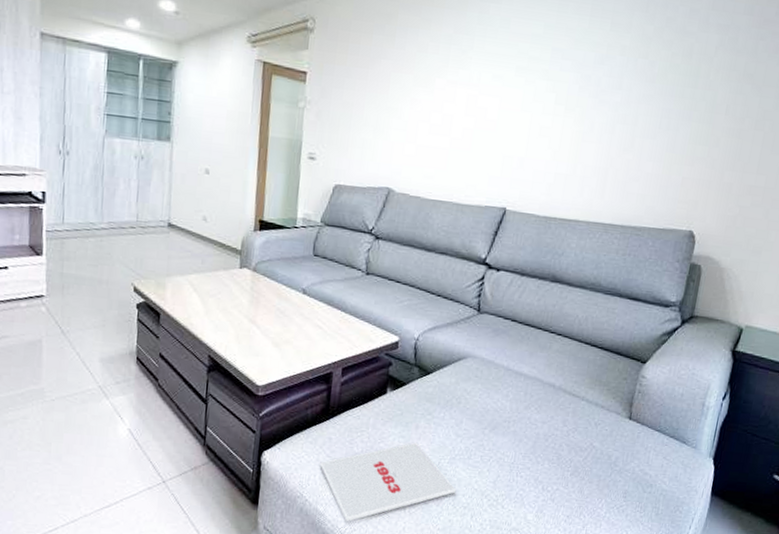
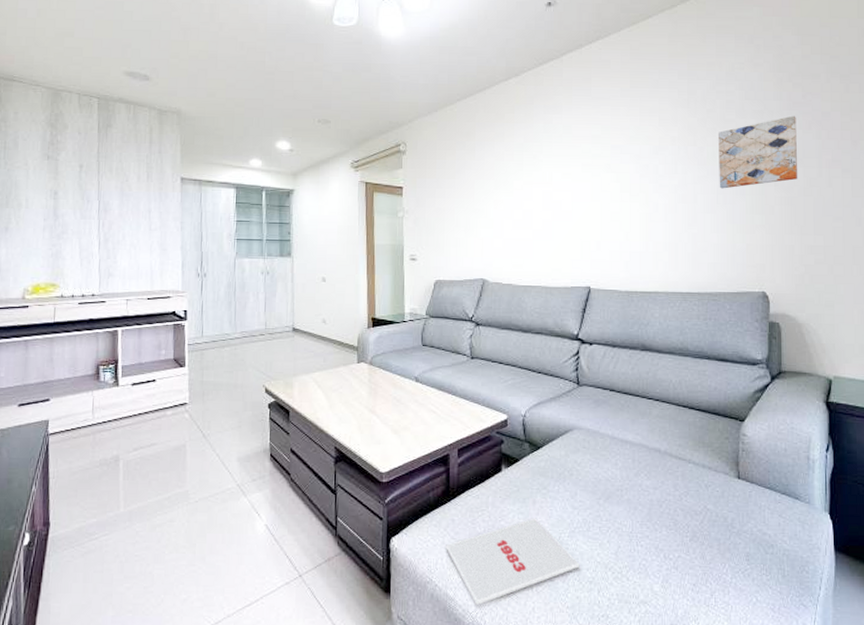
wall art: none [664,35,764,113] -> present [719,115,798,189]

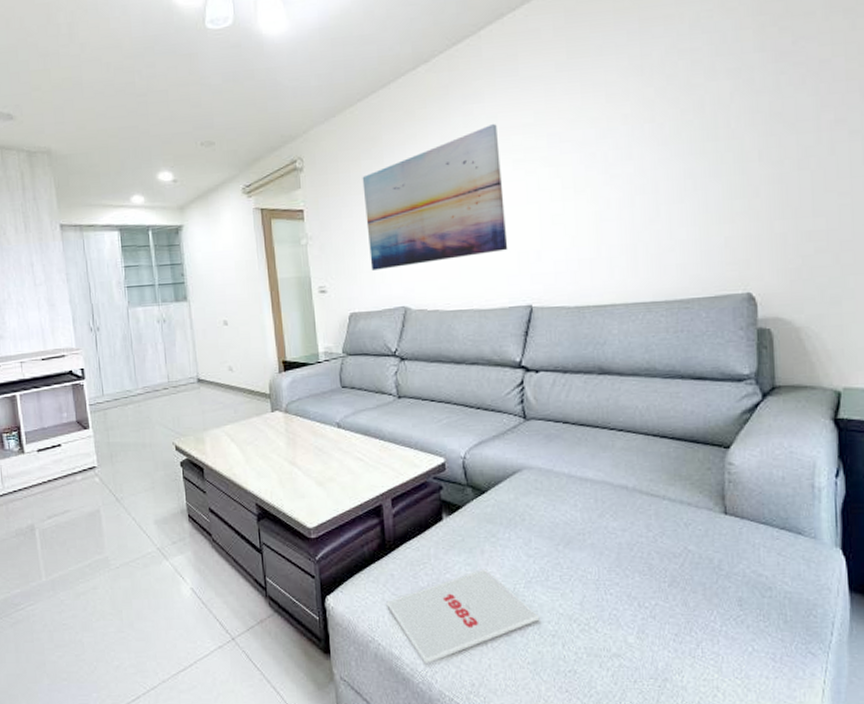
wall art: none [455,133,574,245] -> present [362,124,508,270]
wall art: present [719,115,798,189] -> none [683,69,790,172]

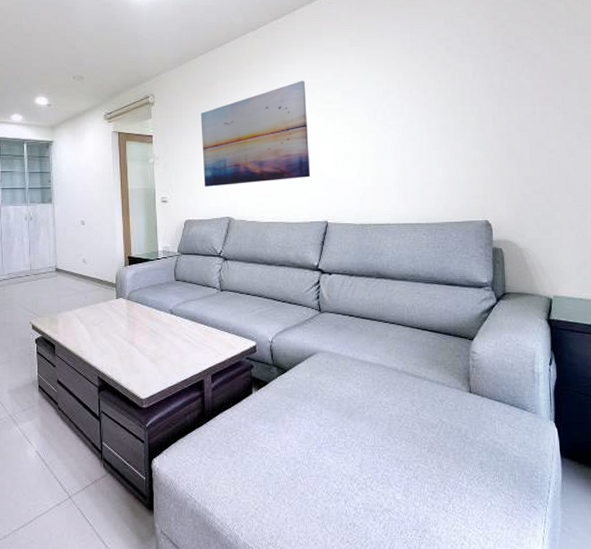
magazine: present [386,569,540,665] -> none [203,436,327,519]

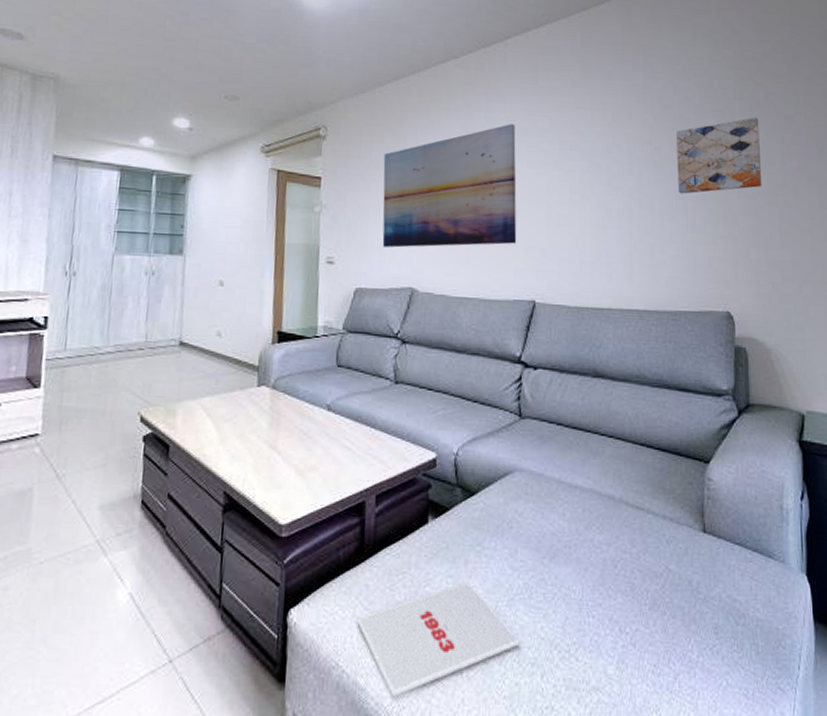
magazine: none [203,436,327,519] -> present [357,582,520,698]
wall art: none [440,58,514,127] -> present [677,117,762,194]

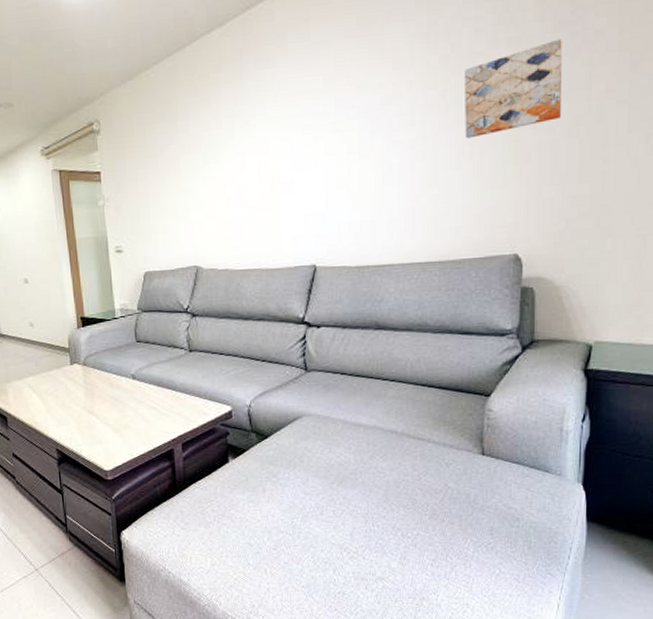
magazine: present [357,582,520,698] -> none [176,505,314,589]
wall art: present [382,124,517,248] -> none [157,89,295,231]

